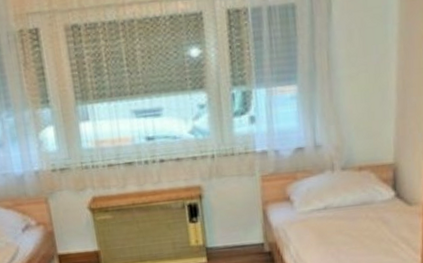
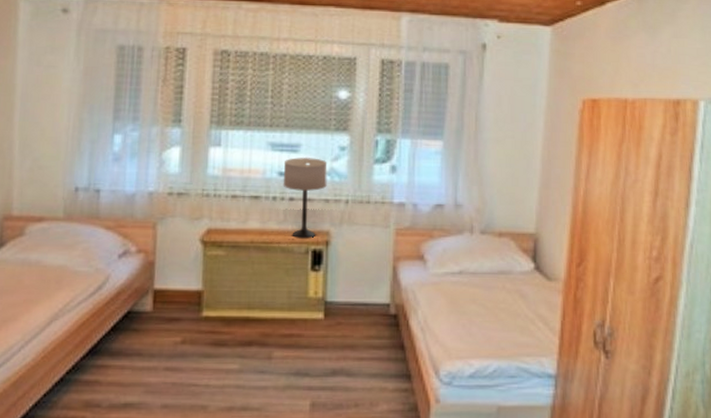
table lamp: none [150,119,192,196] -> present [283,157,328,239]

